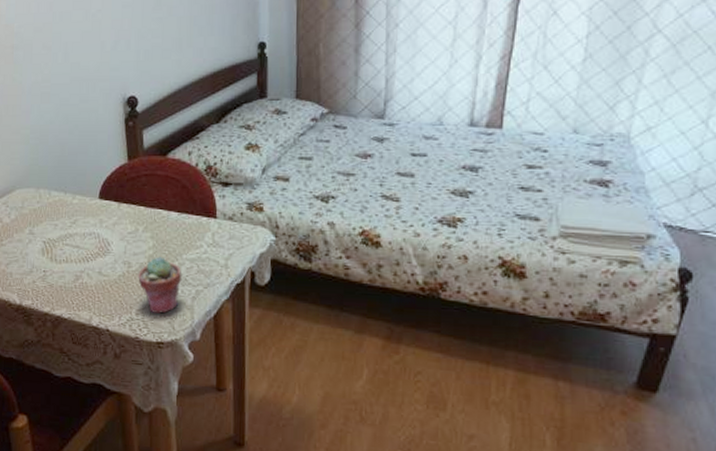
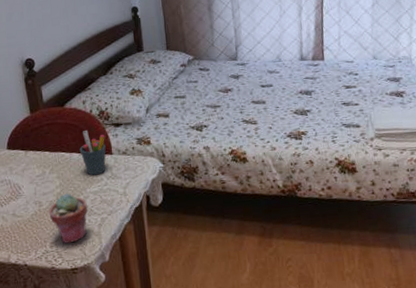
pen holder: none [179,187,210,240] -> present [79,131,106,176]

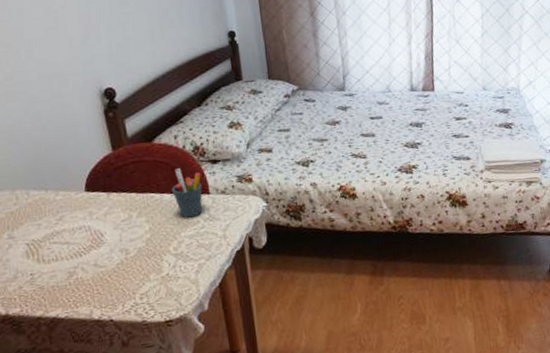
potted succulent: present [49,193,88,244] -> none [137,238,183,294]

